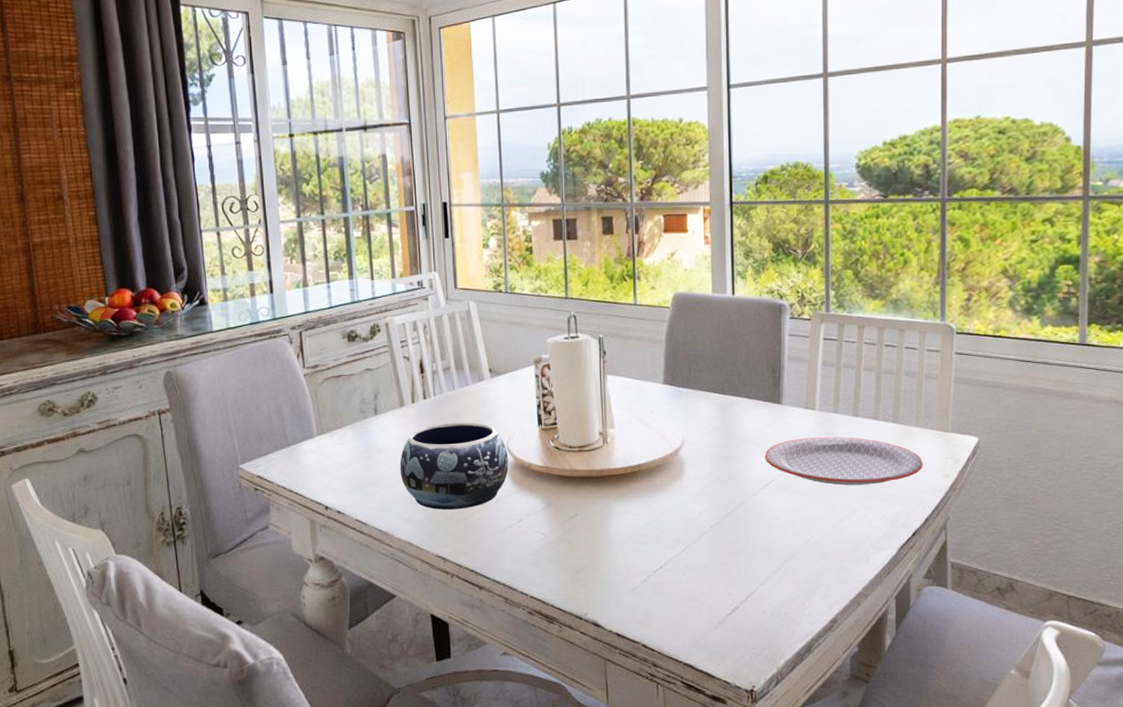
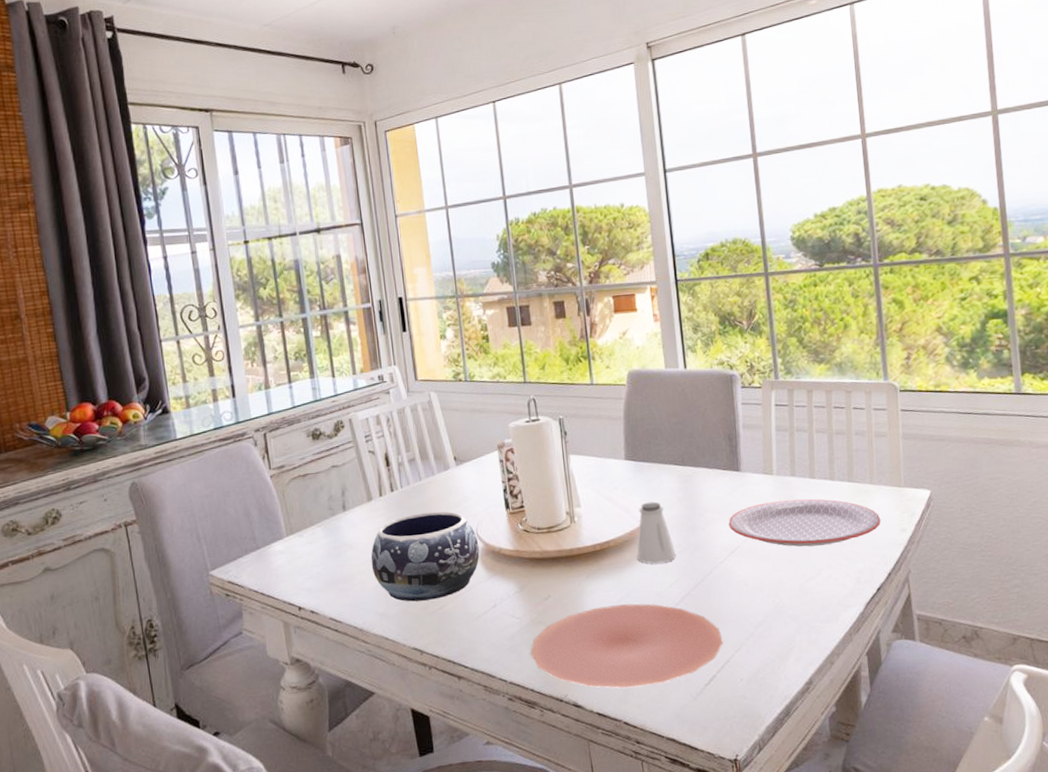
plate: none [554,528,749,612] -> present [531,603,723,688]
saltshaker: none [667,428,709,491] -> present [636,501,677,564]

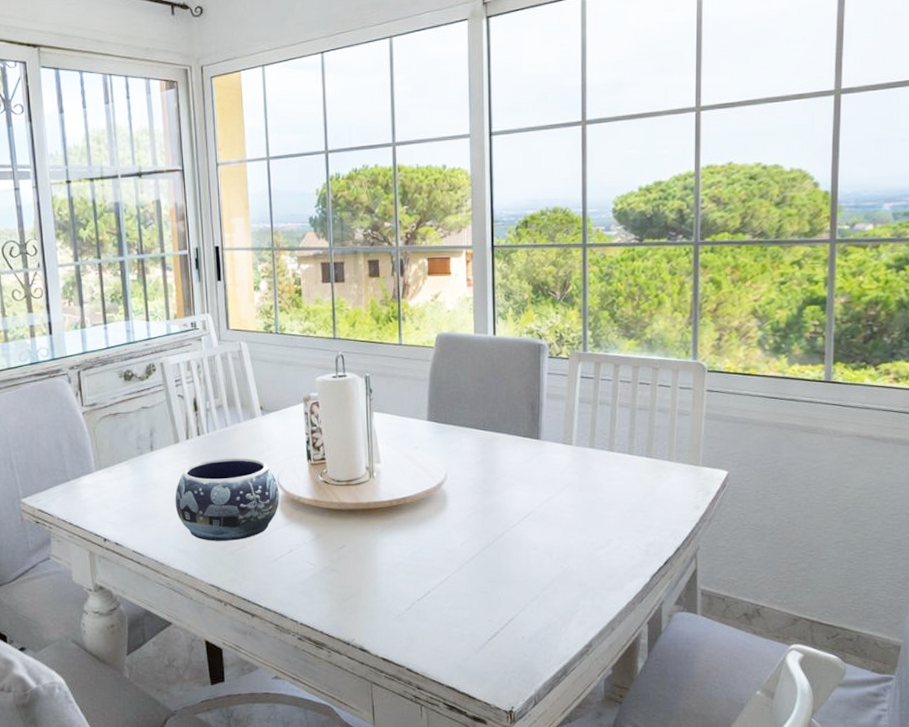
plate: present [531,603,723,688] -> none [322,558,508,637]
saltshaker: present [636,501,677,564] -> none [431,463,470,523]
plate: present [728,498,881,547] -> none [524,470,675,517]

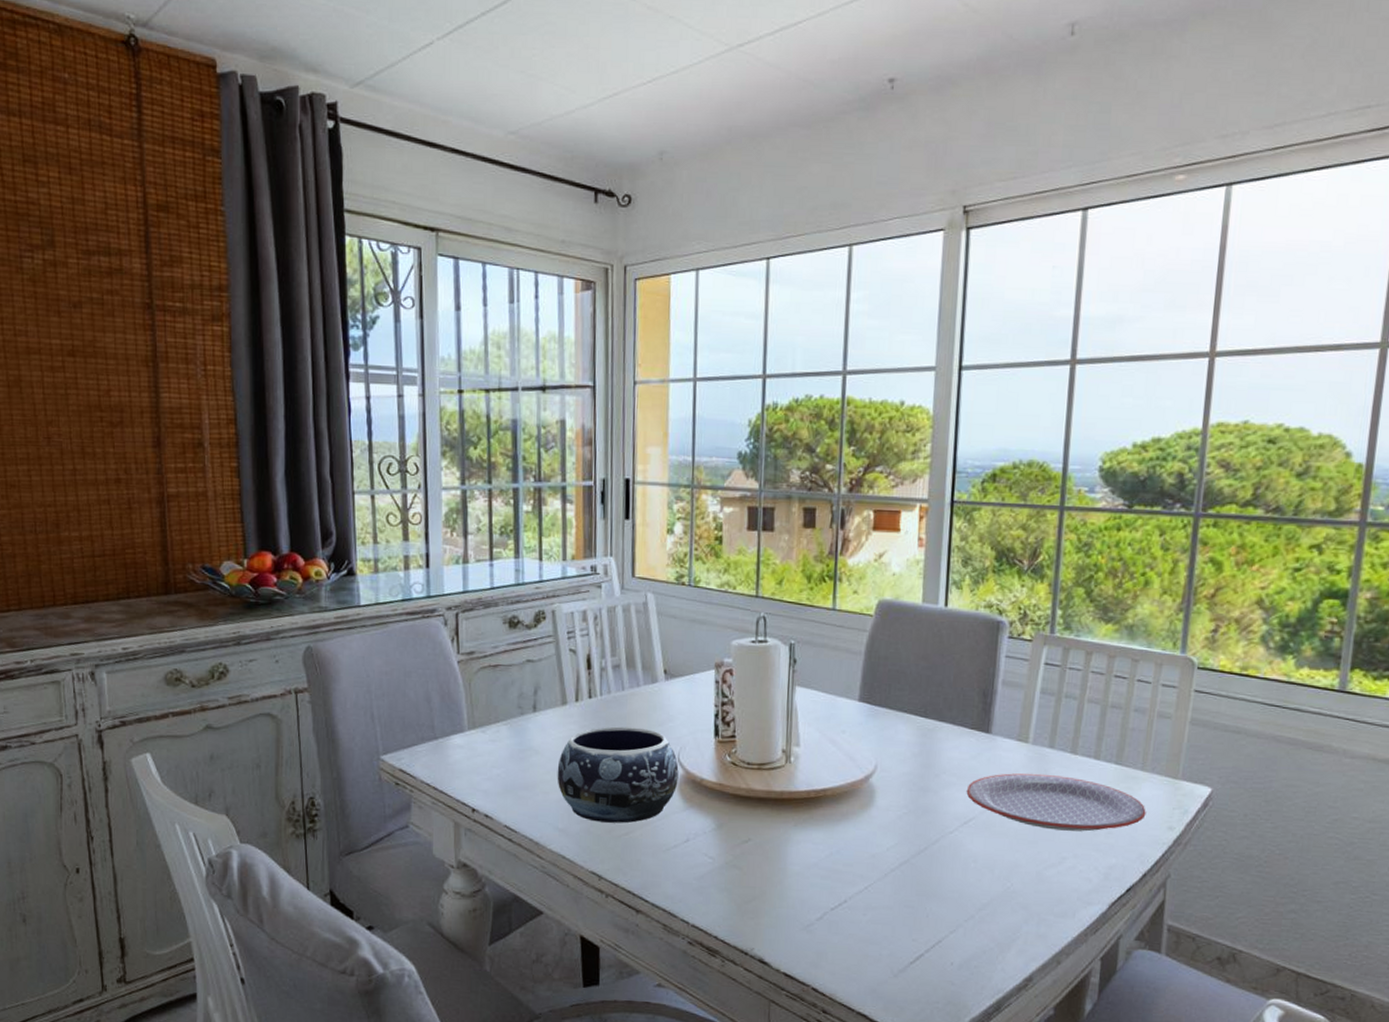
plate: none [524,470,675,517] -> present [966,773,1146,832]

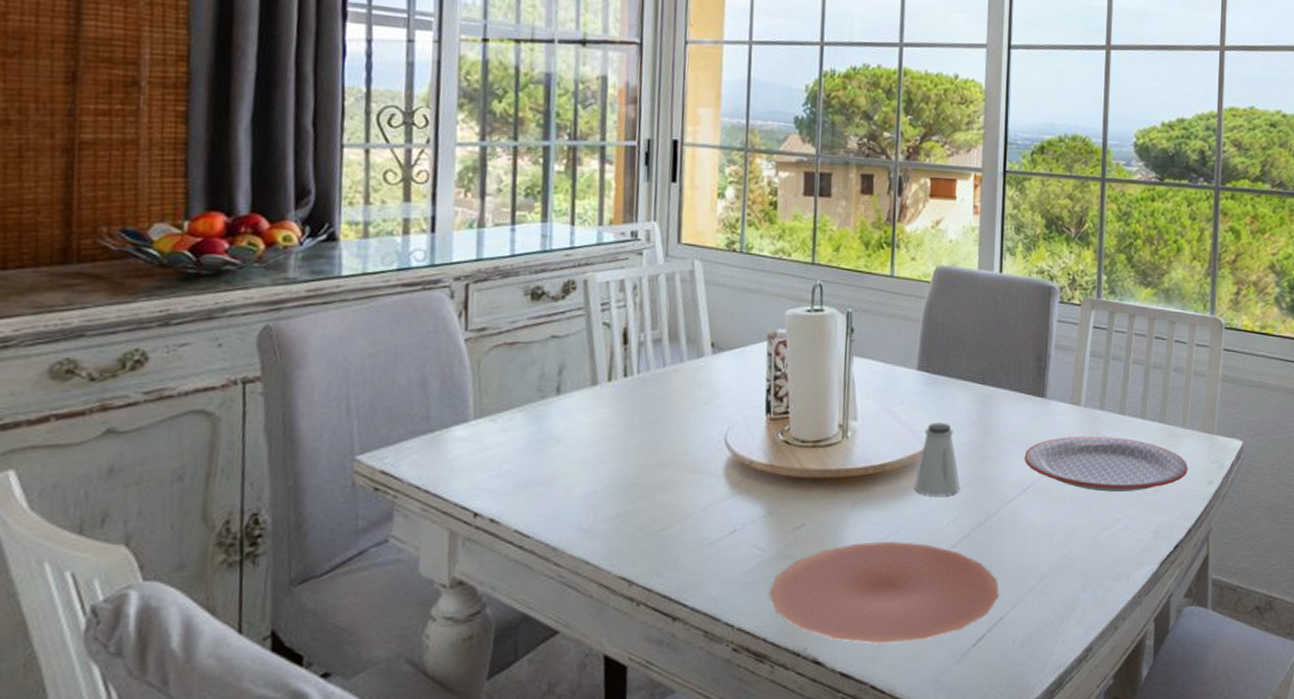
decorative bowl: present [557,726,679,823] -> none [582,407,726,518]
plate: none [720,859,938,953] -> present [769,541,999,644]
saltshaker: none [854,752,901,823] -> present [914,422,961,496]

